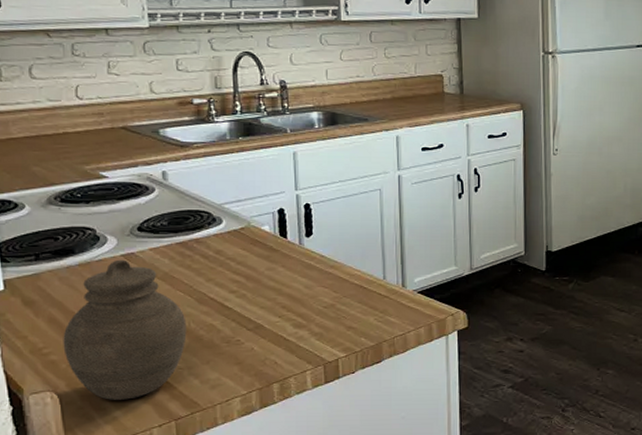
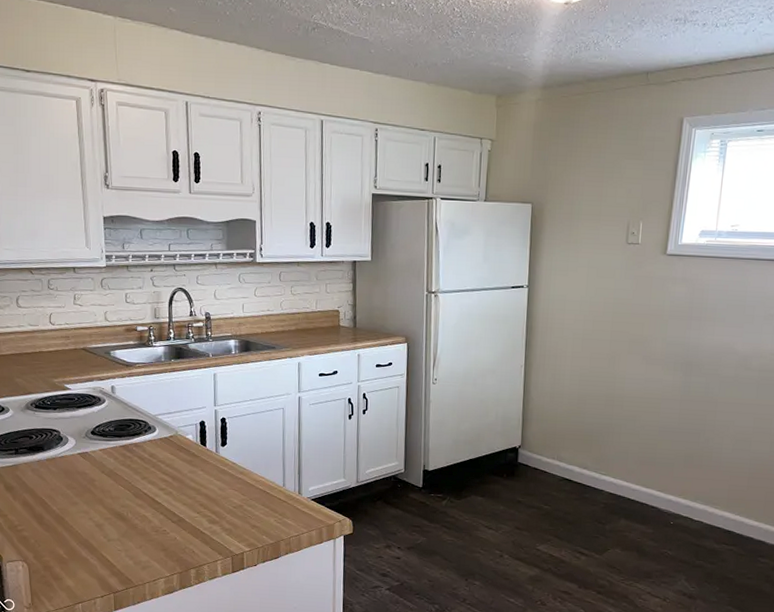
jar: present [63,259,187,400] -> none [33,457,125,573]

